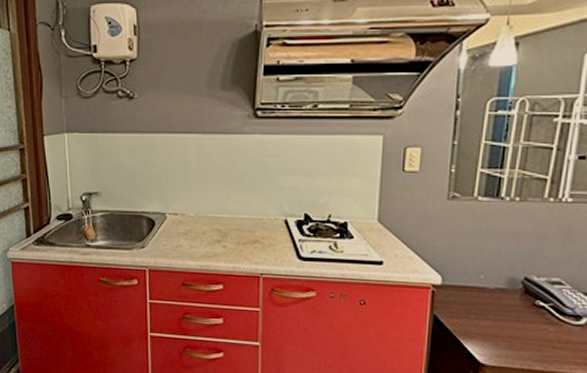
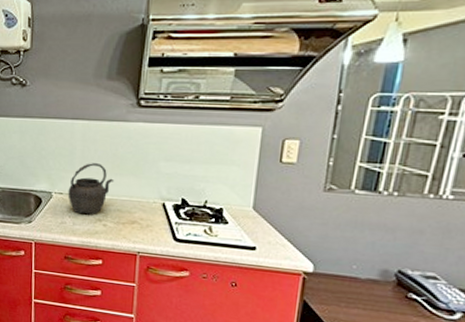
kettle: none [183,180,233,236] -> present [68,163,115,215]

